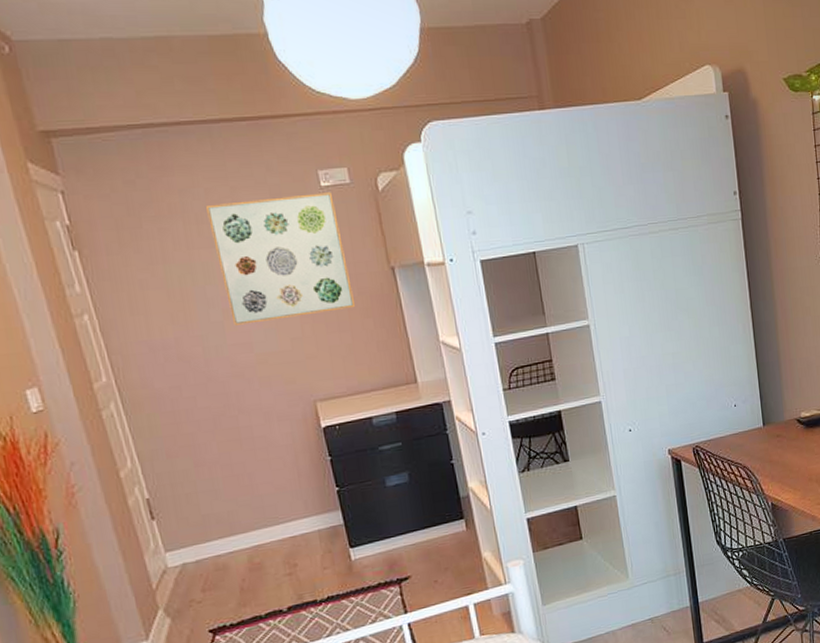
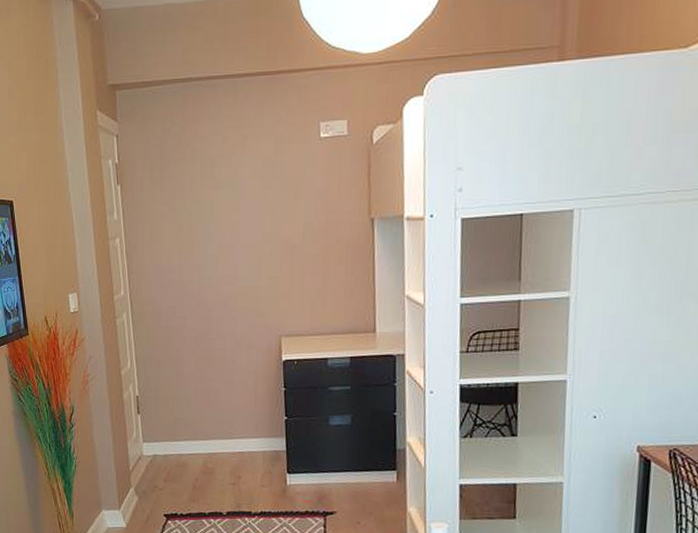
wall art: present [206,192,355,325] -> none [221,143,332,259]

